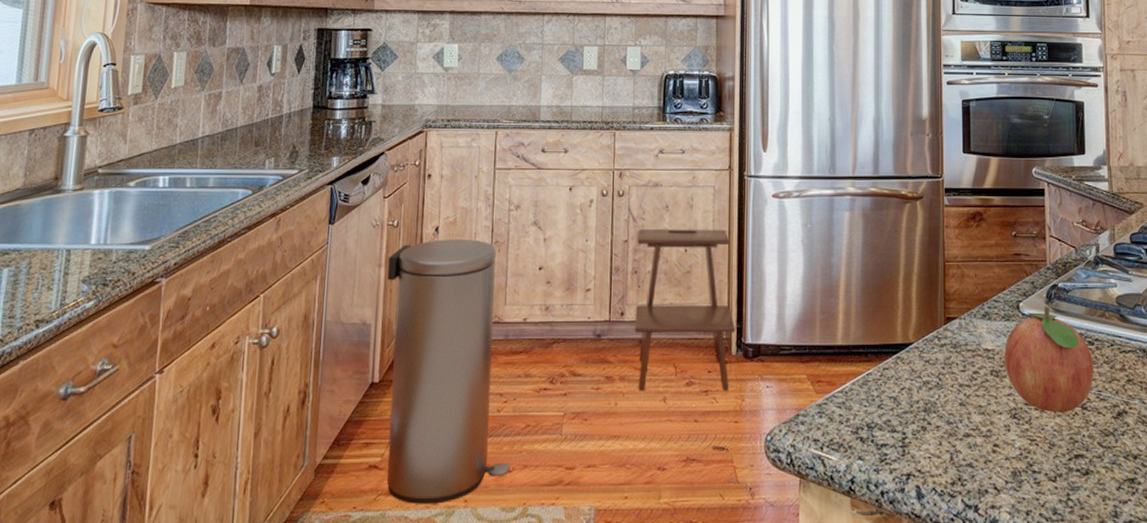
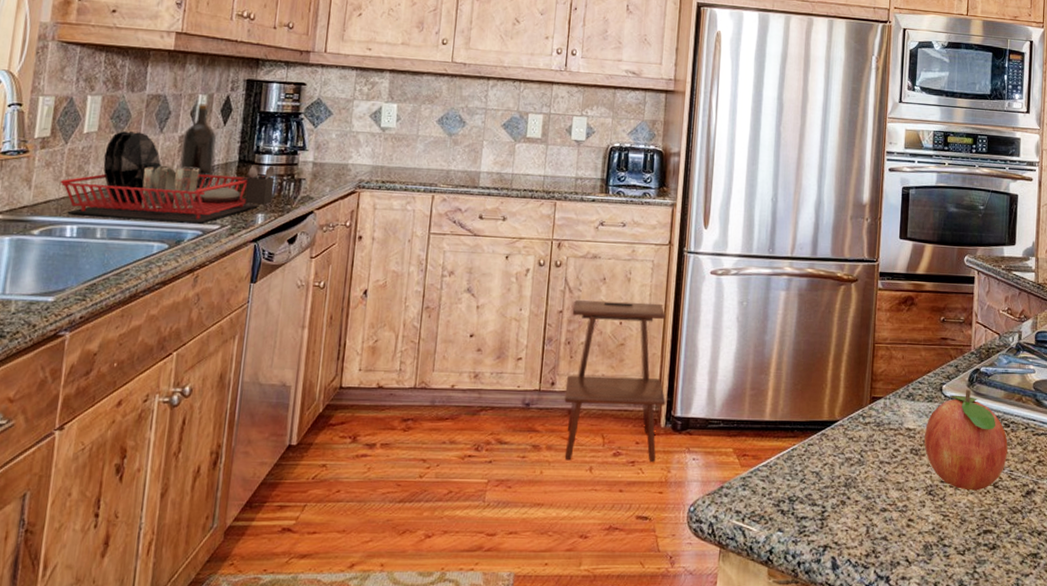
dish rack: none [152,84,347,169] -> present [60,131,275,224]
wine bottle: none [259,54,292,136] -> present [179,103,217,189]
pedal bin: present [386,238,510,504] -> none [300,302,430,568]

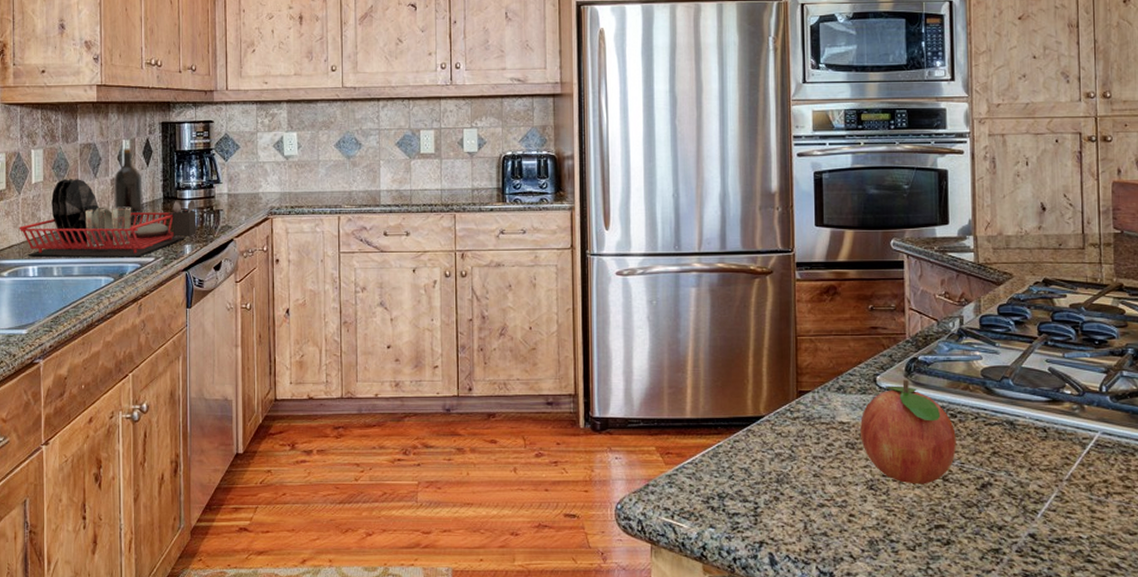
step stool: present [564,300,666,462] -> none [482,307,583,462]

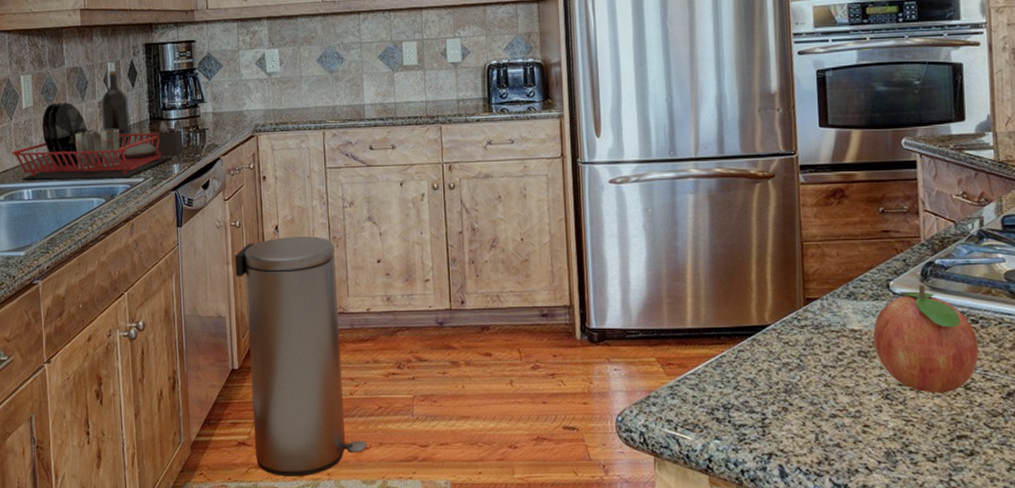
pedal bin: none [244,320,370,563] -> present [235,236,367,477]

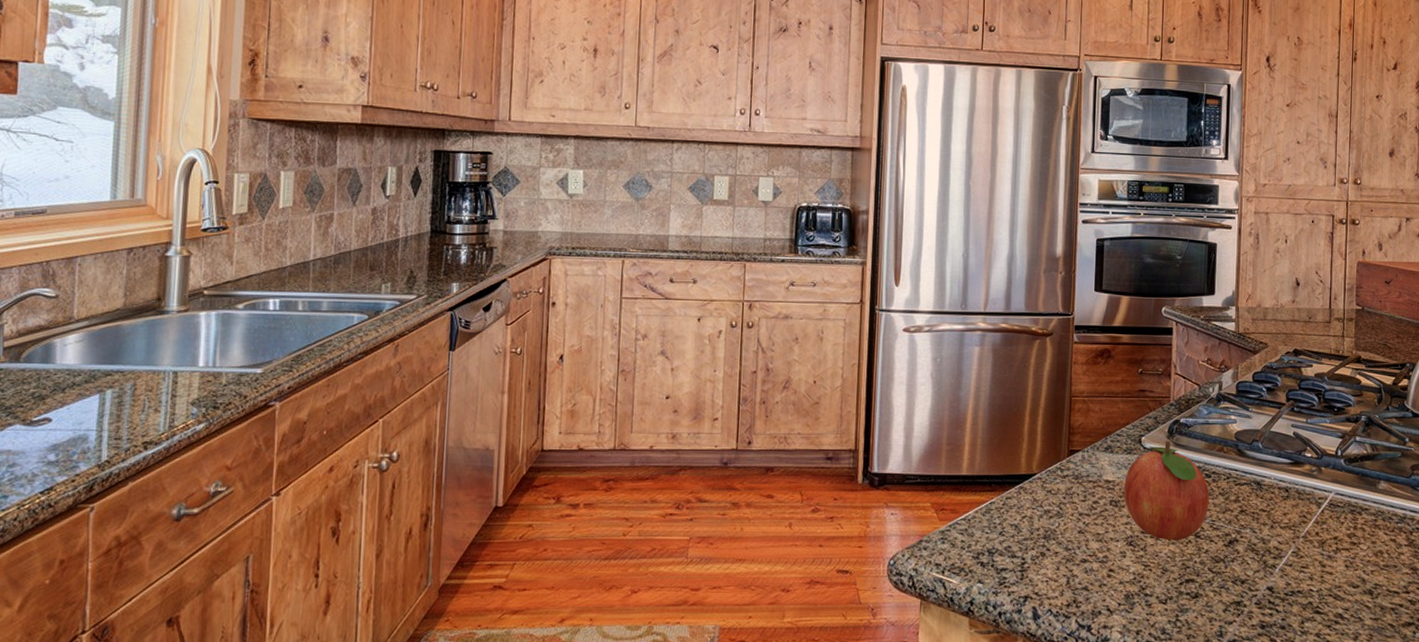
dish rack: present [12,103,184,180] -> none [260,205,467,294]
wine bottle: present [101,70,130,147] -> none [373,176,408,260]
pedal bin: present [235,236,367,477] -> none [510,367,636,622]

